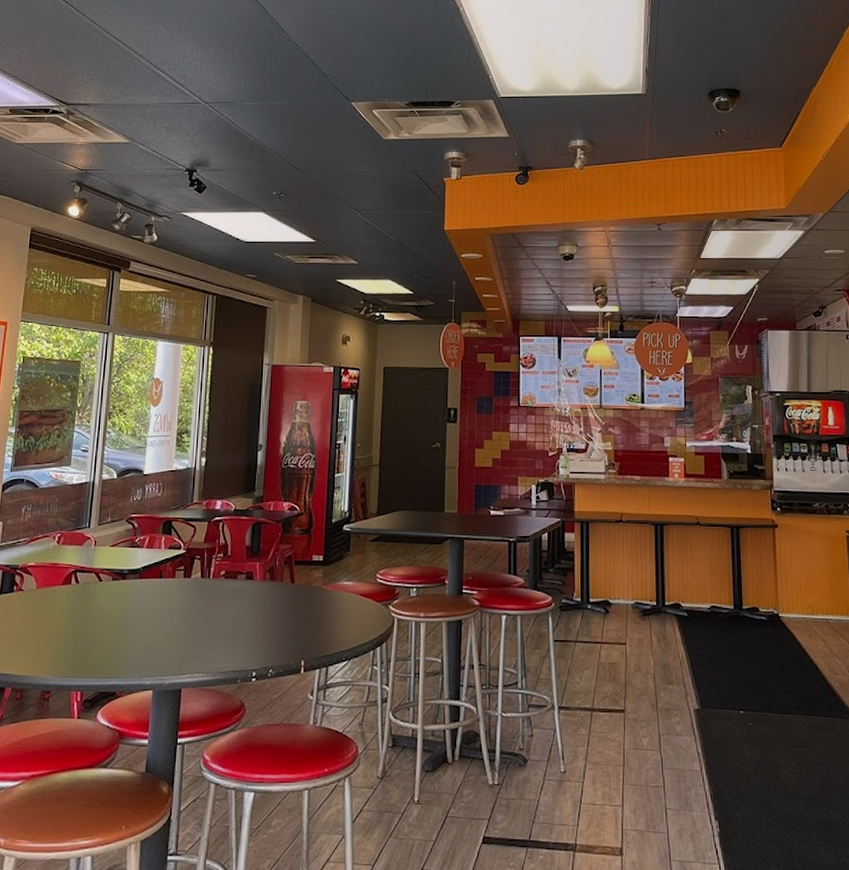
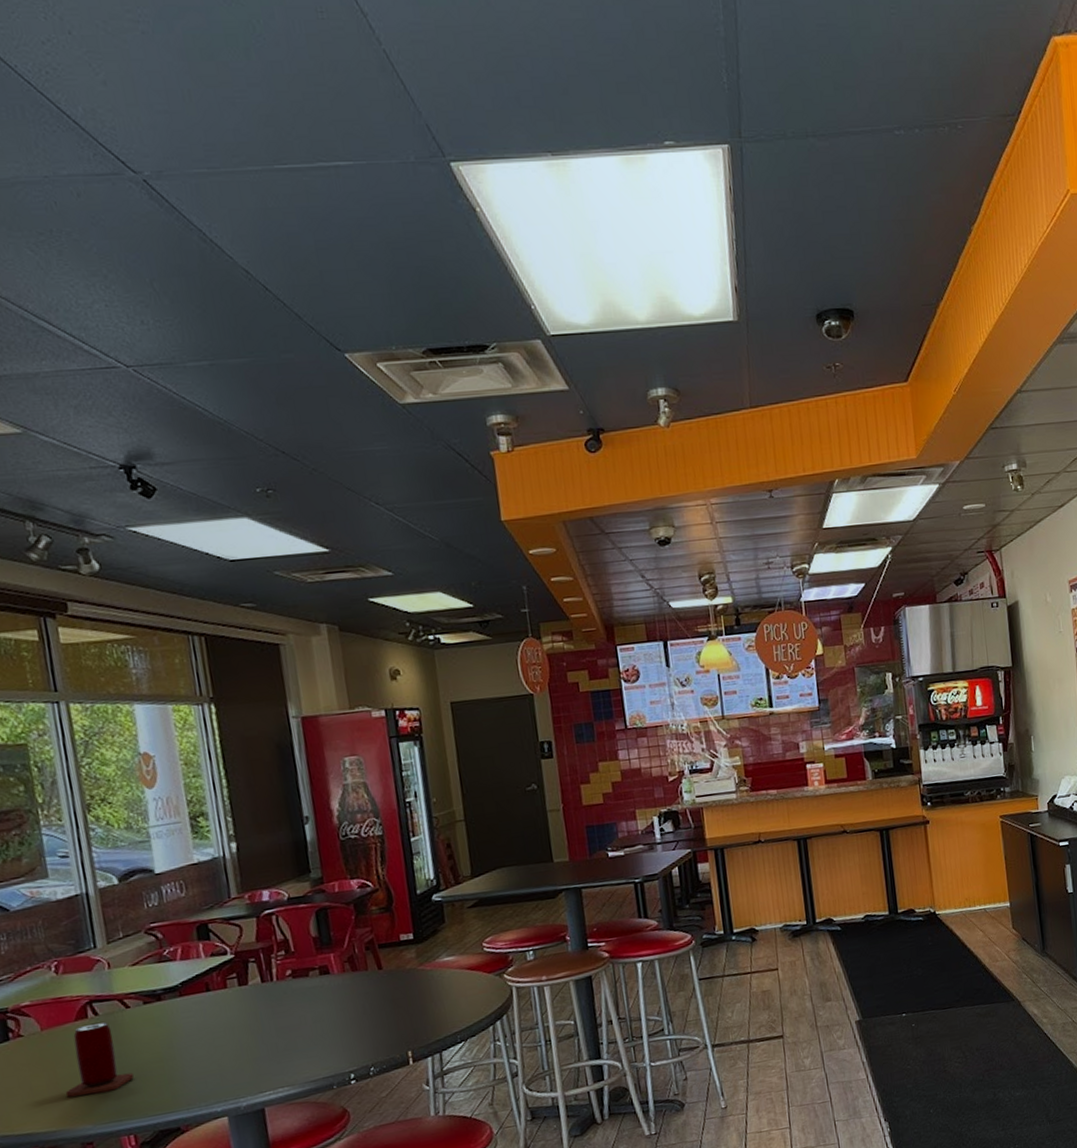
beer can: none [40,589,92,650] -> present [65,1021,134,1097]

